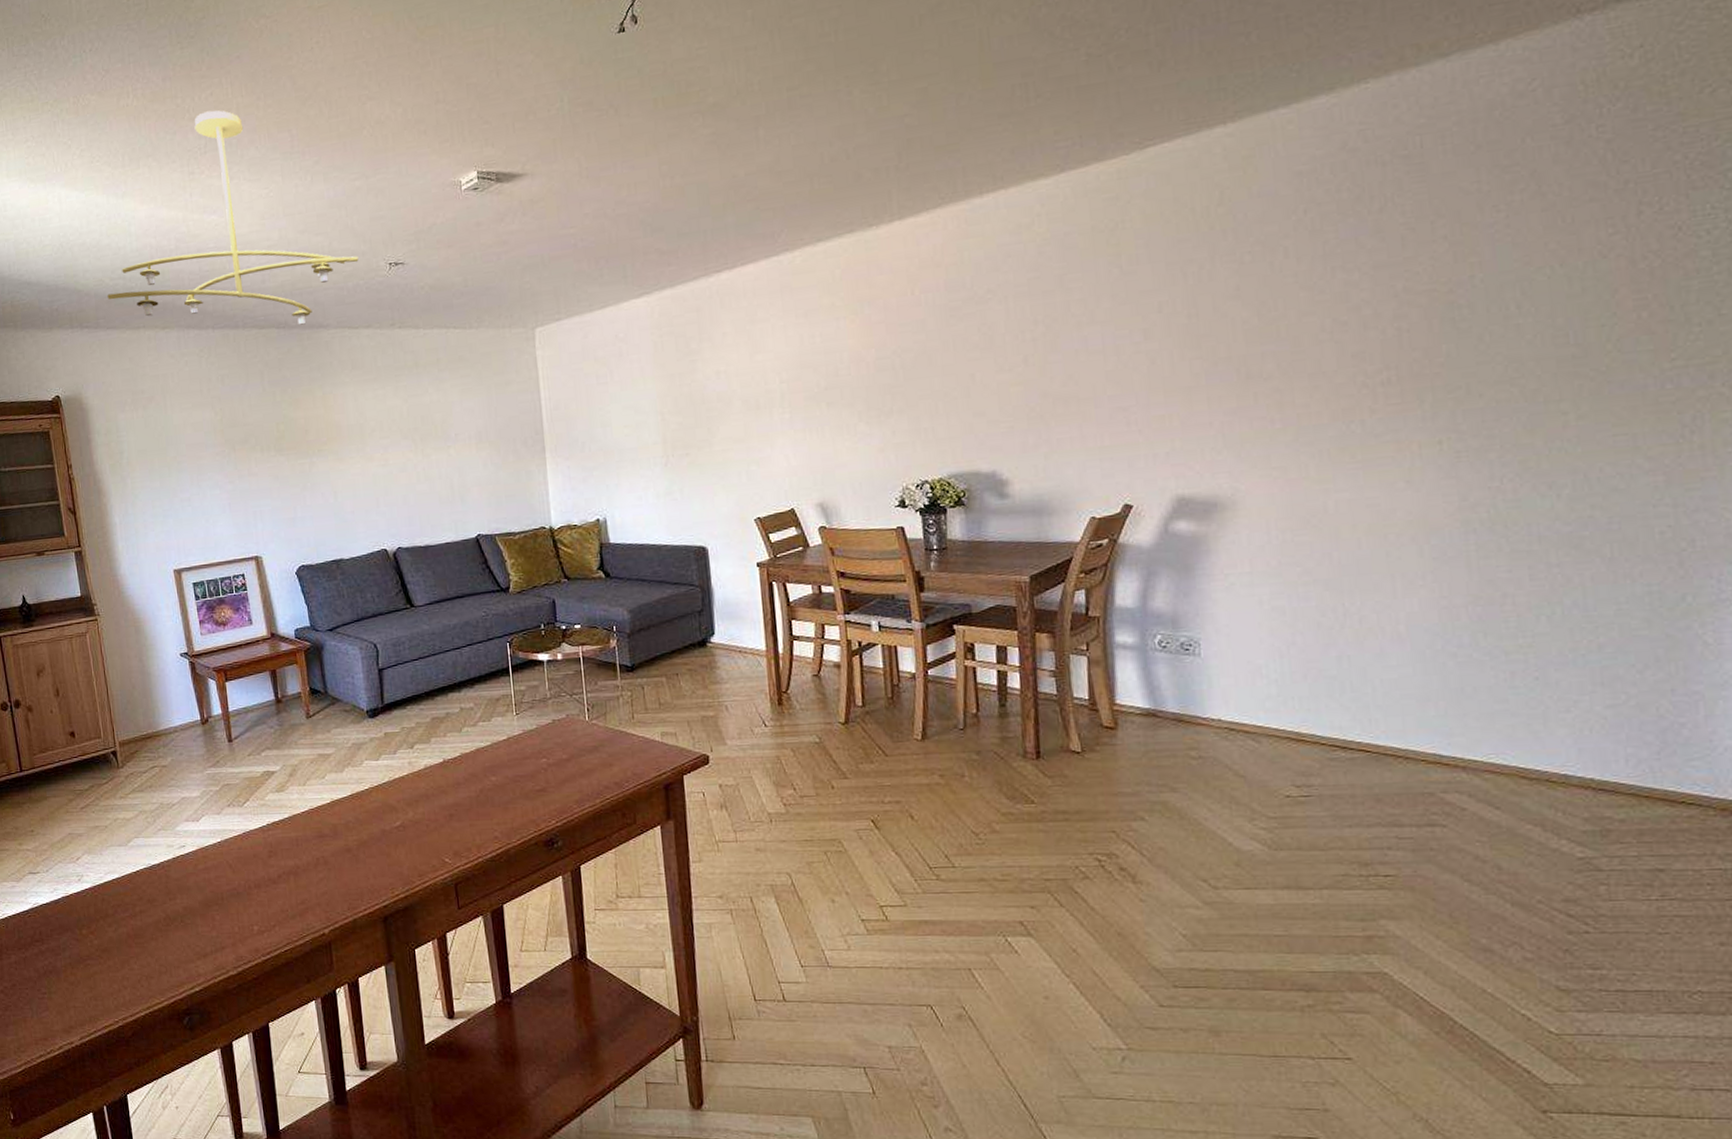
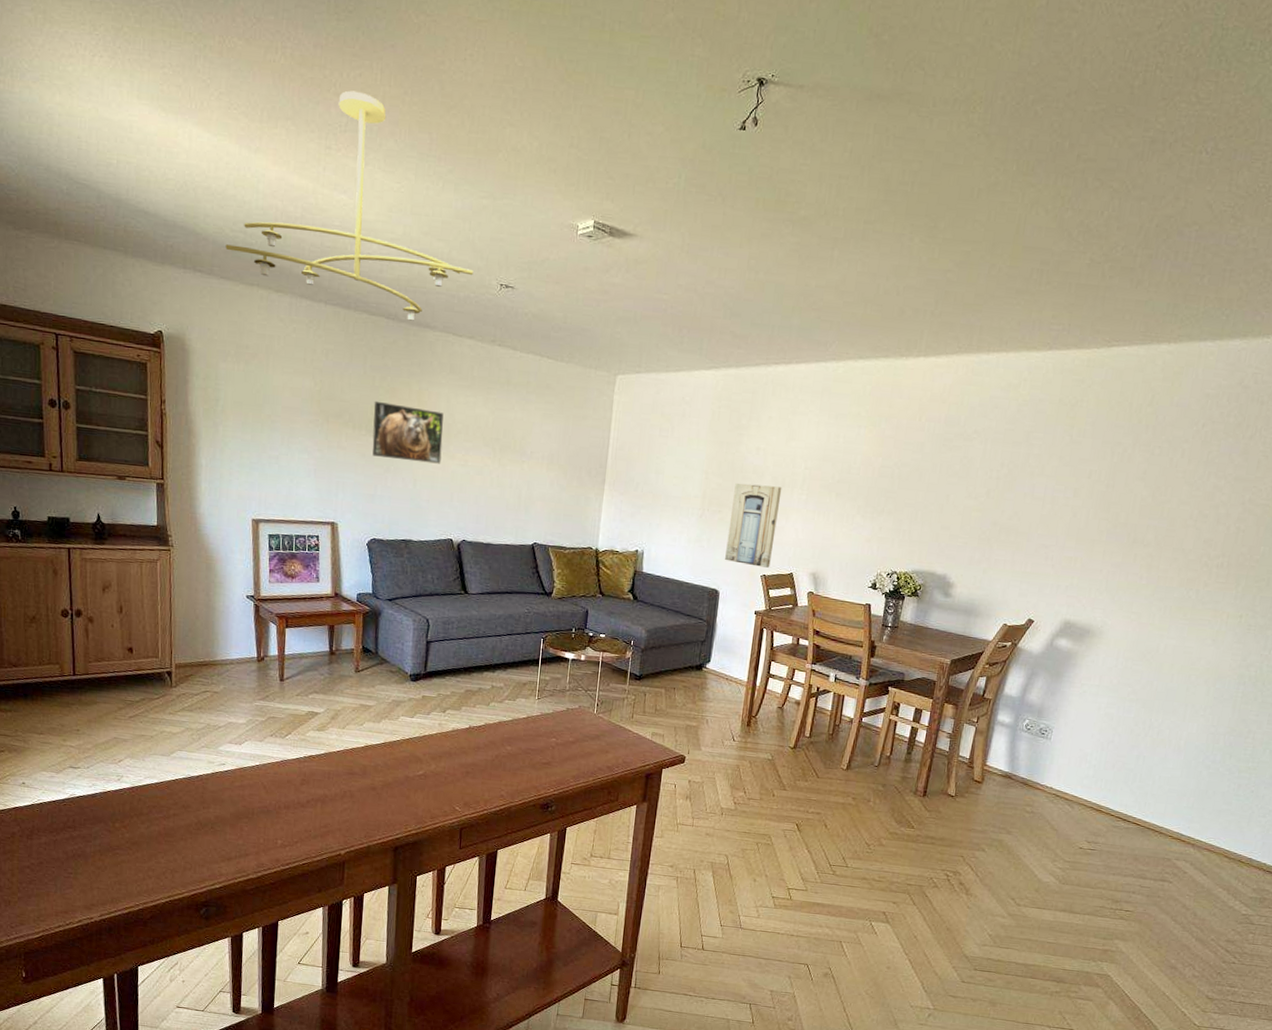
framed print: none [278,413,360,476] -> present [372,400,444,464]
wall art: none [699,410,764,510] -> present [725,483,782,568]

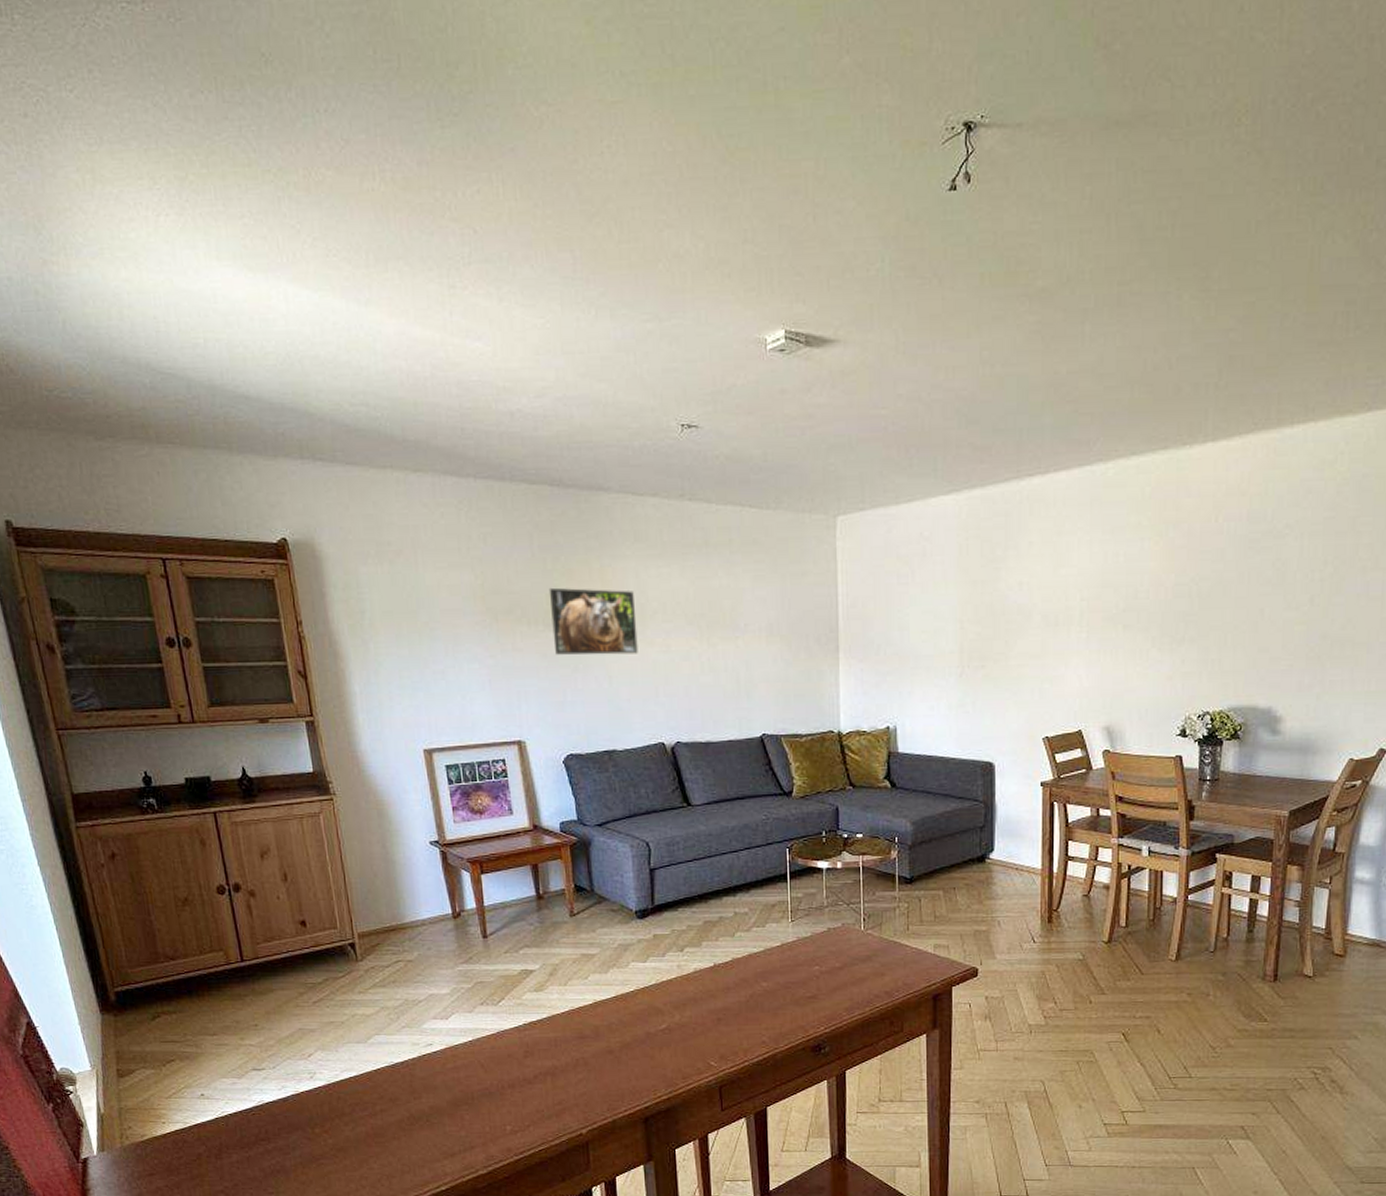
ceiling light fixture: present [225,90,474,321] -> none [346,212,647,485]
wall art: present [725,483,782,568] -> none [996,627,1056,728]

